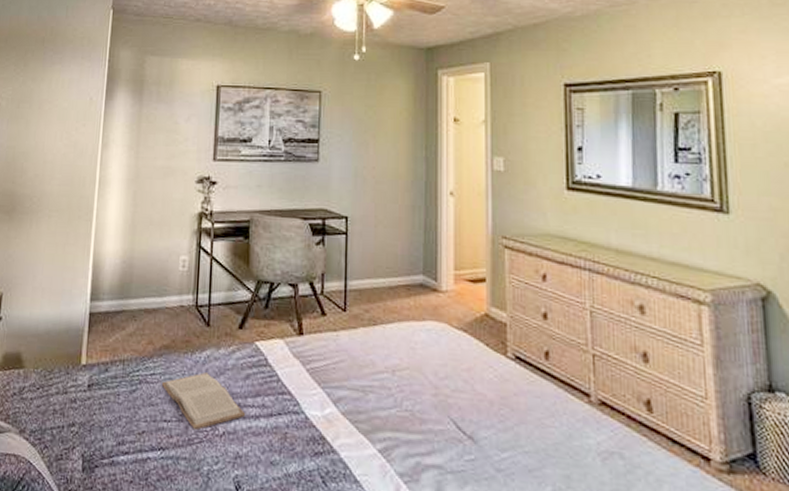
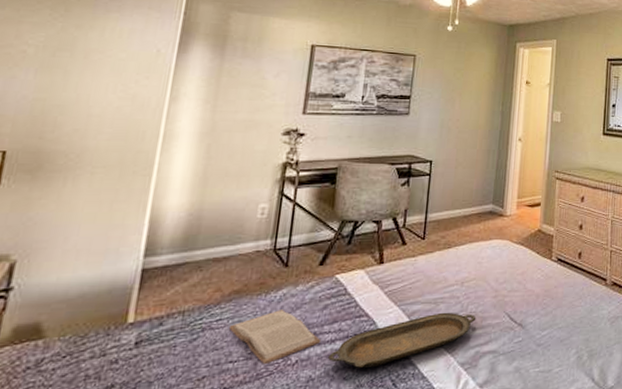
serving tray: none [254,404,414,456] -> present [328,312,477,368]

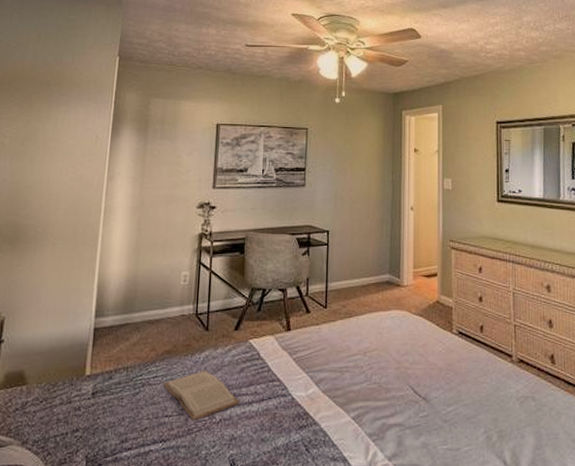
serving tray: present [328,312,477,368] -> none [247,381,381,431]

